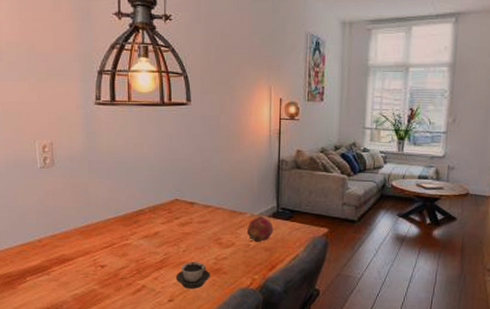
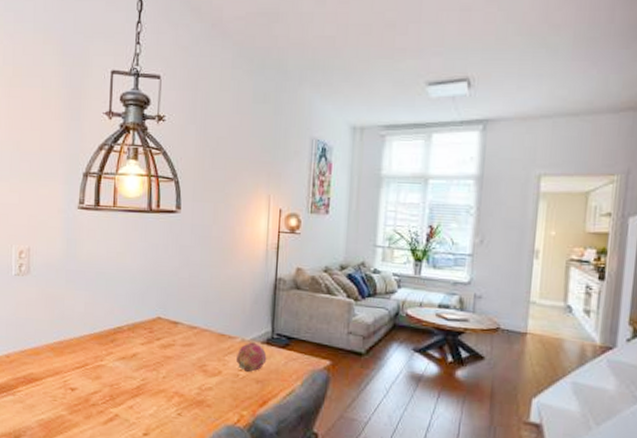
cup: present [175,262,211,289] -> none [152,390,193,422]

